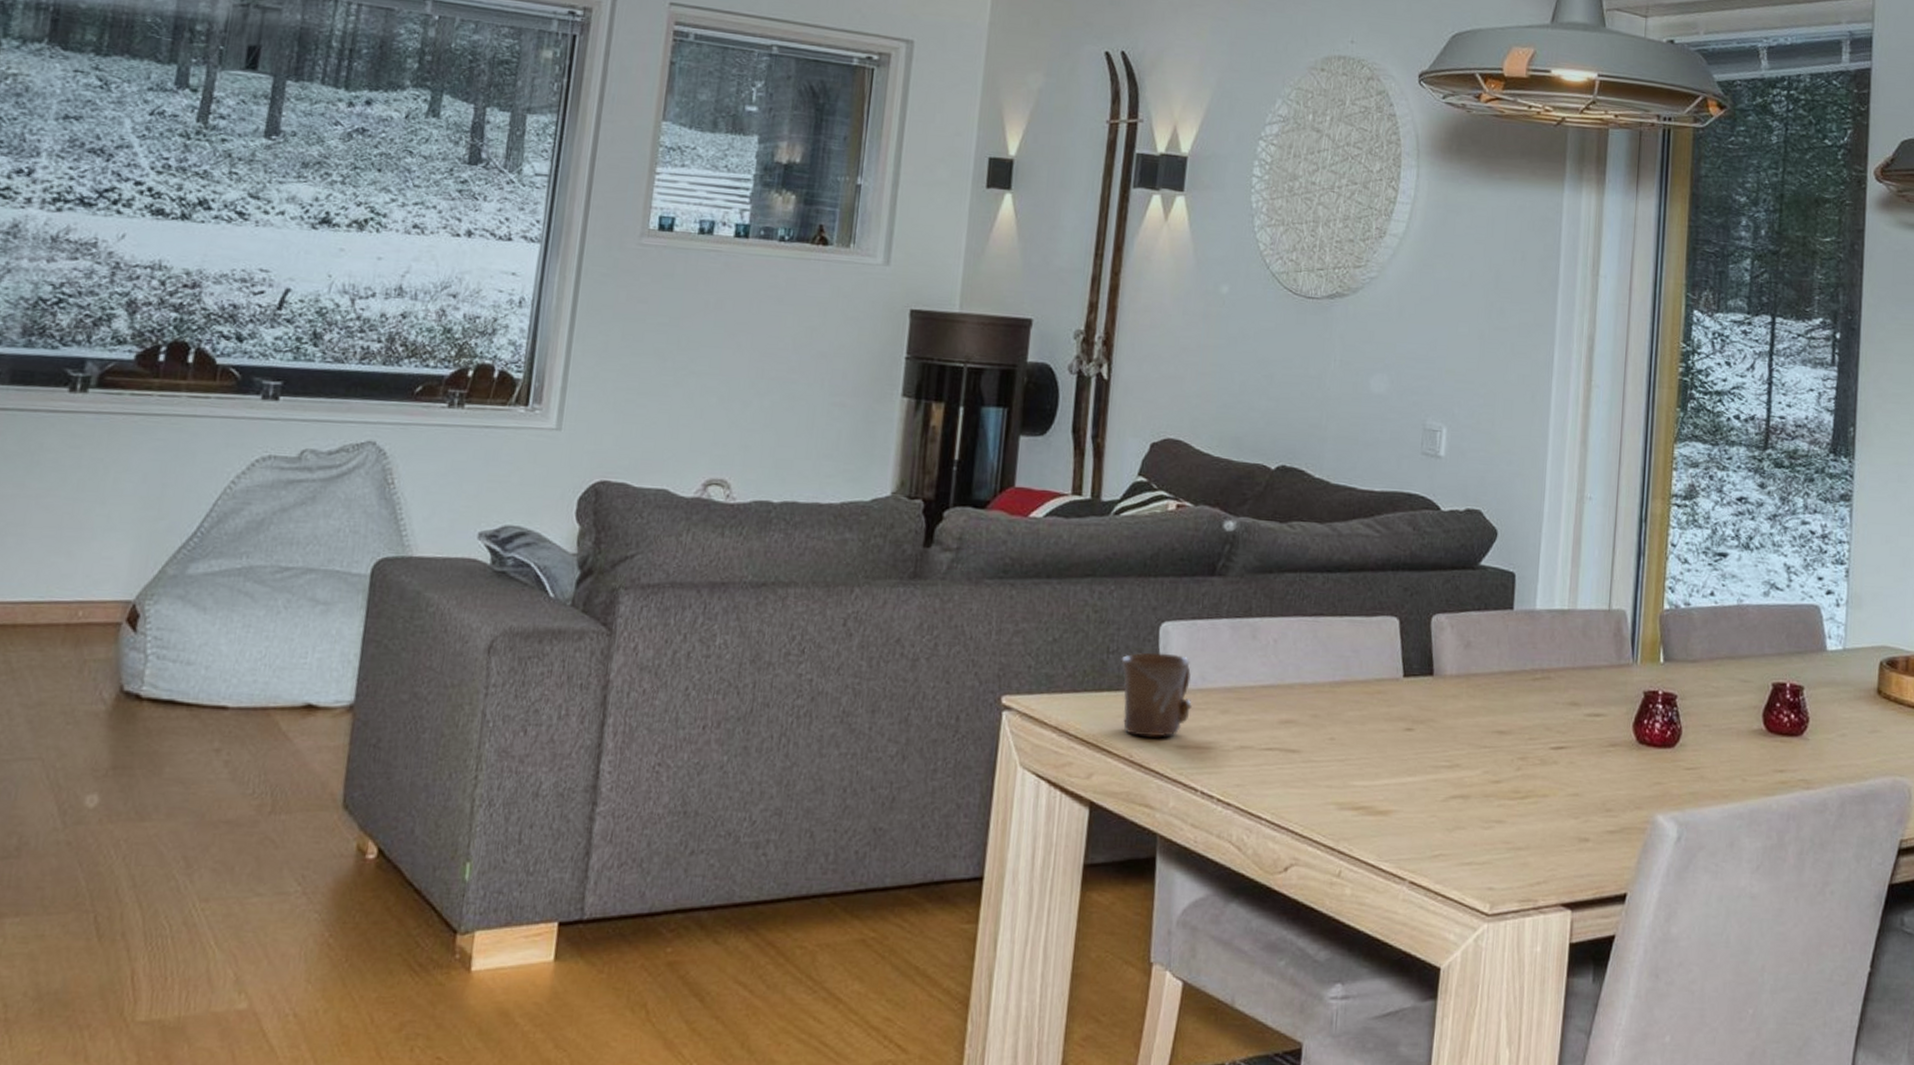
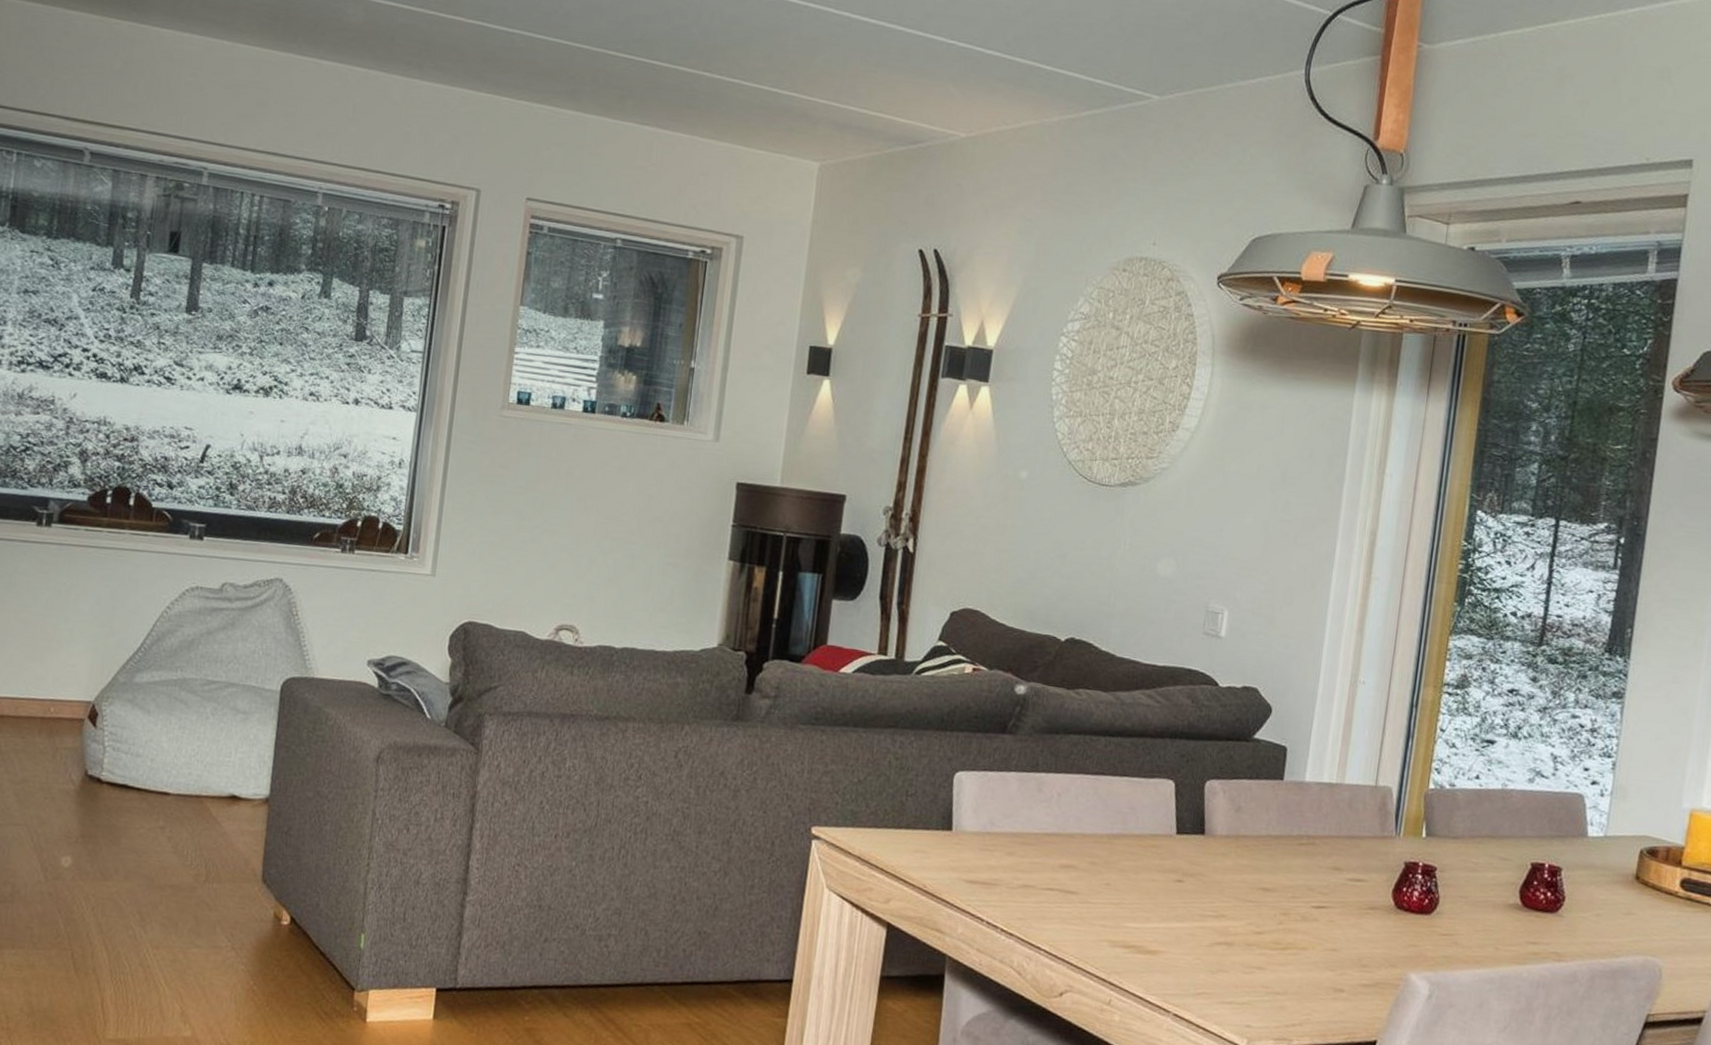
mug: present [1121,652,1192,737] -> none [918,797,981,872]

